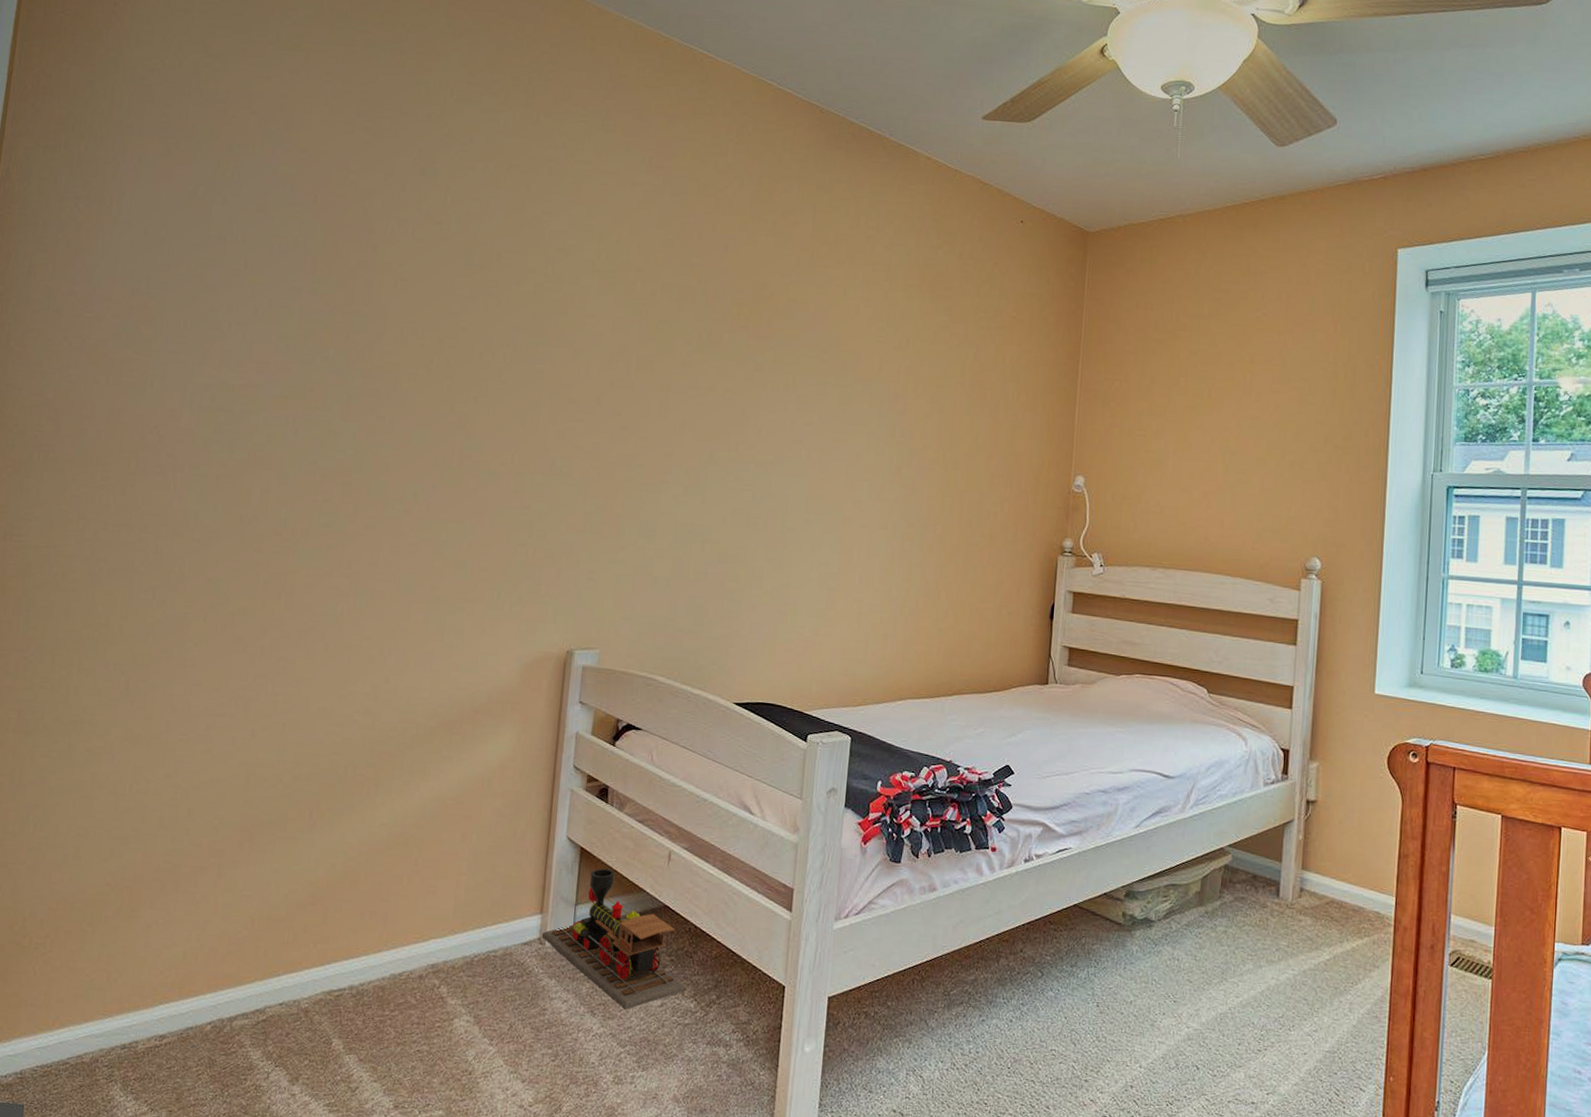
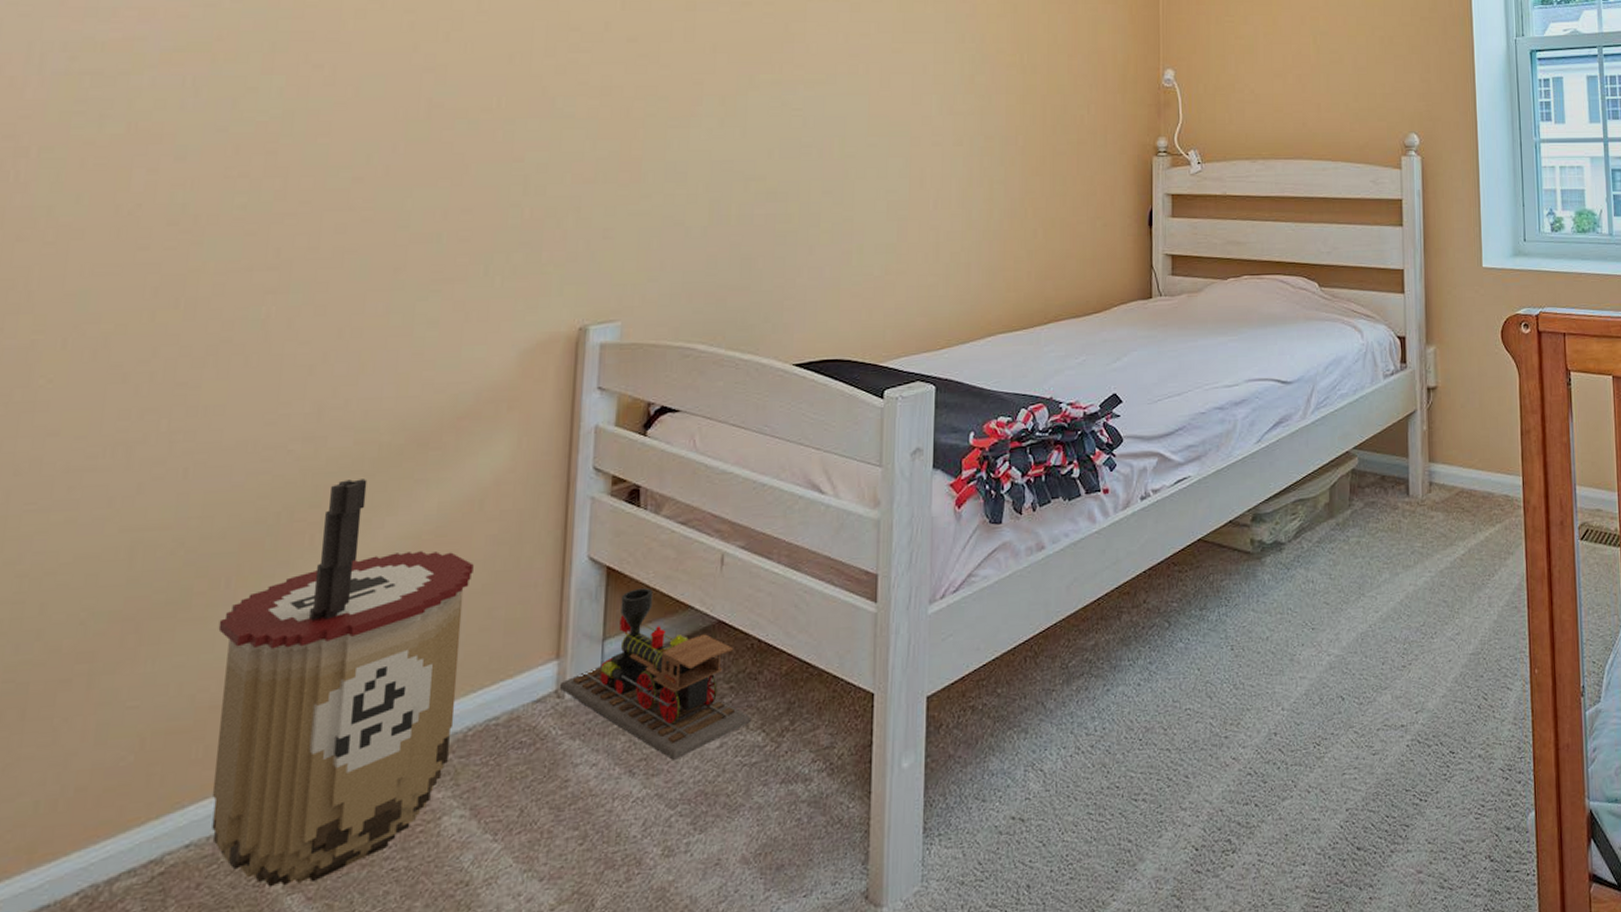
trash can: none [297,748,482,1048] -> present [211,479,474,888]

